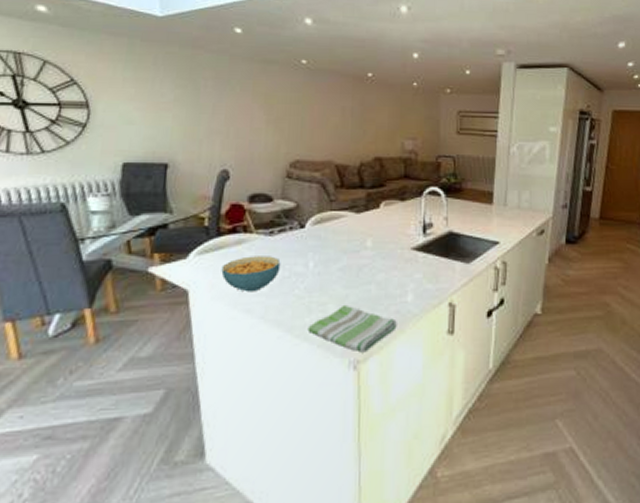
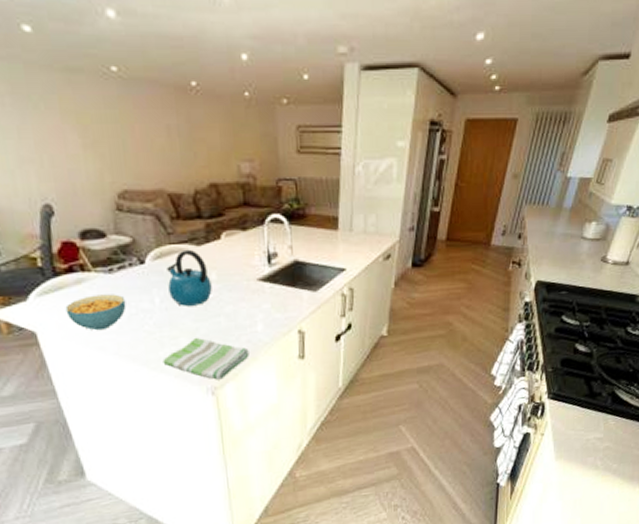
kettle: none [324,216,366,272] -> present [167,249,212,306]

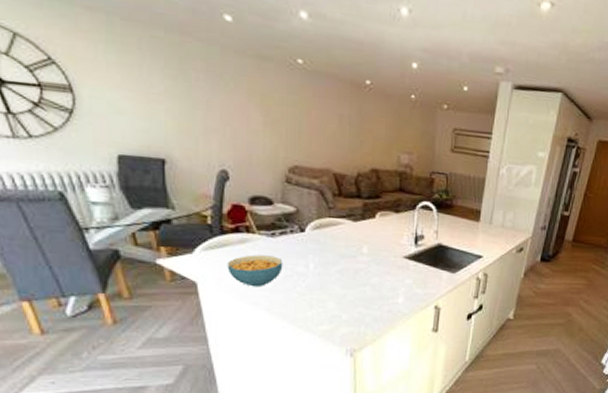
dish towel: present [163,337,250,380] -> none [309,302,389,343]
kettle: present [167,249,212,306] -> none [323,223,362,274]

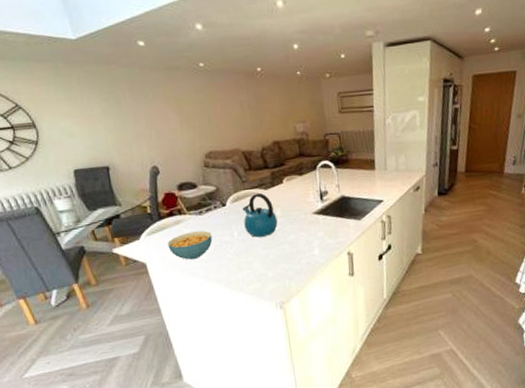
kettle: none [323,223,362,274] -> present [242,192,278,238]

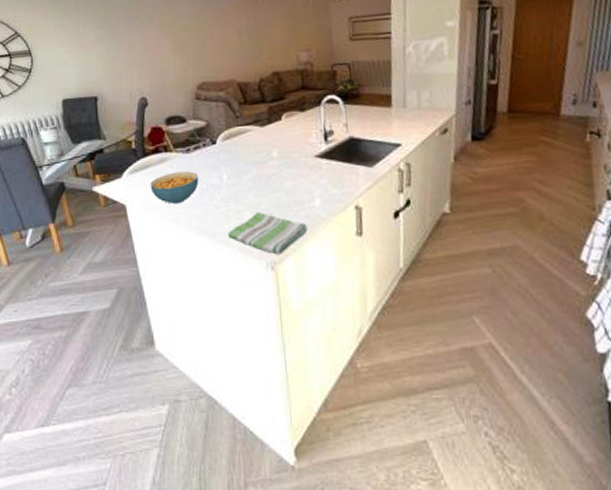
dish towel: none [241,262,309,296] -> present [228,211,308,255]
kettle: present [242,192,278,238] -> none [234,130,273,182]

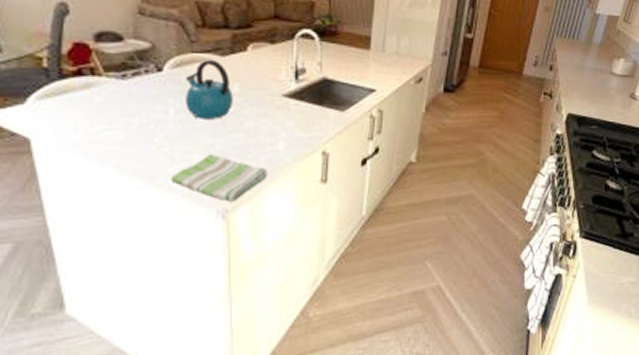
cereal bowl: present [150,171,199,205] -> none [68,101,137,141]
kettle: none [234,130,273,182] -> present [186,59,233,119]

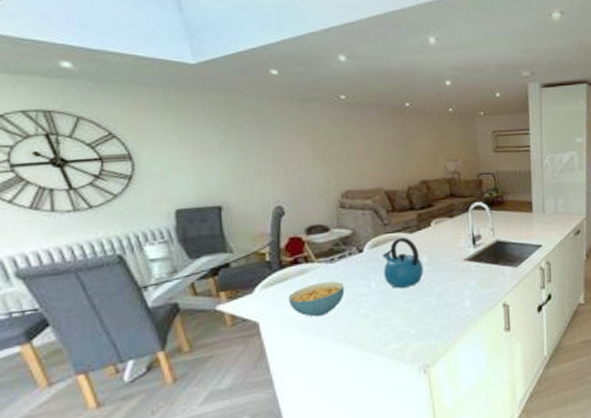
cereal bowl: none [68,101,137,141] -> present [288,281,345,317]
dish towel: present [171,153,267,202] -> none [377,317,459,358]

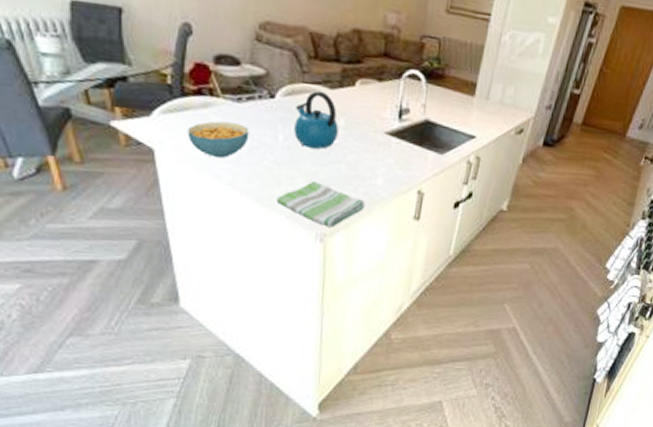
dish towel: none [377,317,459,358] -> present [276,180,365,228]

